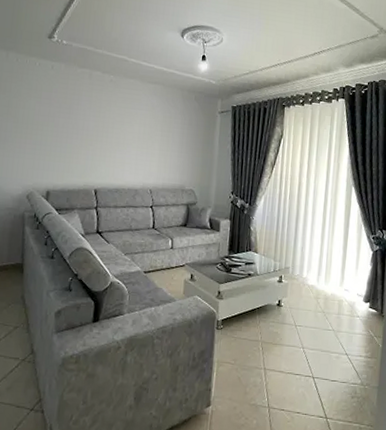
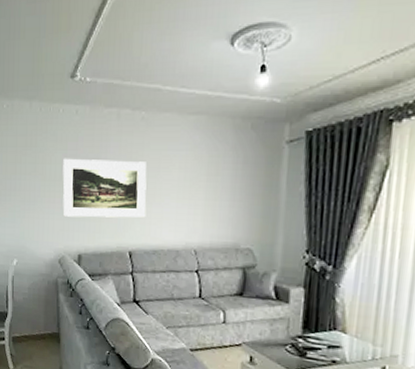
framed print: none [34,105,113,162] -> present [62,158,147,218]

